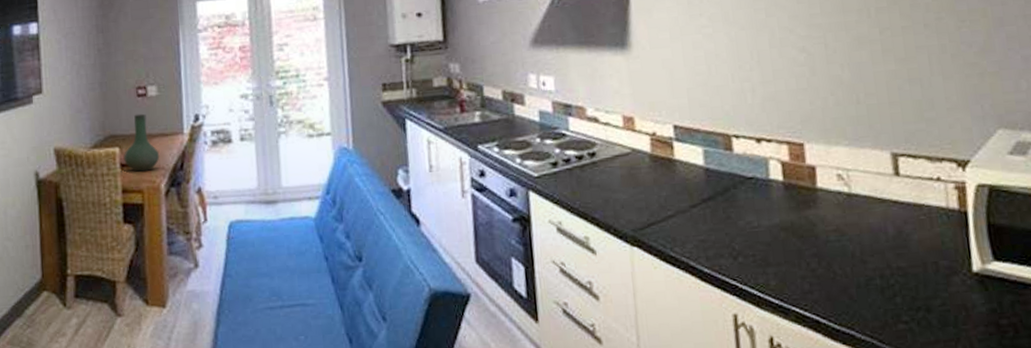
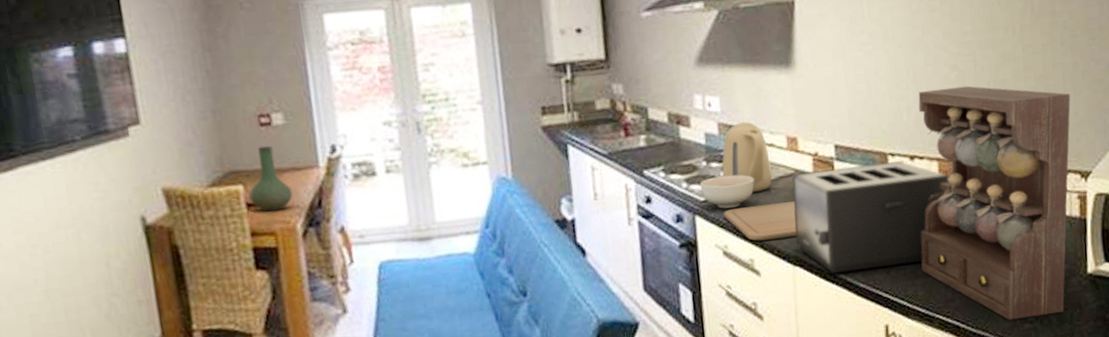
bowl: none [533,152,590,185] -> present [700,175,755,209]
kettle: none [556,100,608,170] -> present [721,121,772,192]
chopping board: none [558,180,634,219] -> present [724,201,797,241]
toaster: none [629,143,803,257] -> present [792,161,950,274]
spice rack: none [763,68,946,319] -> present [918,85,1071,321]

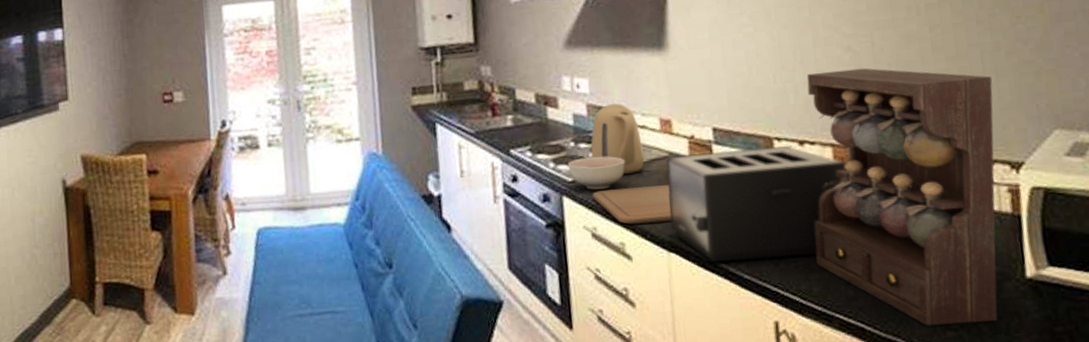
vase: present [249,145,293,212] -> none [151,120,187,179]

